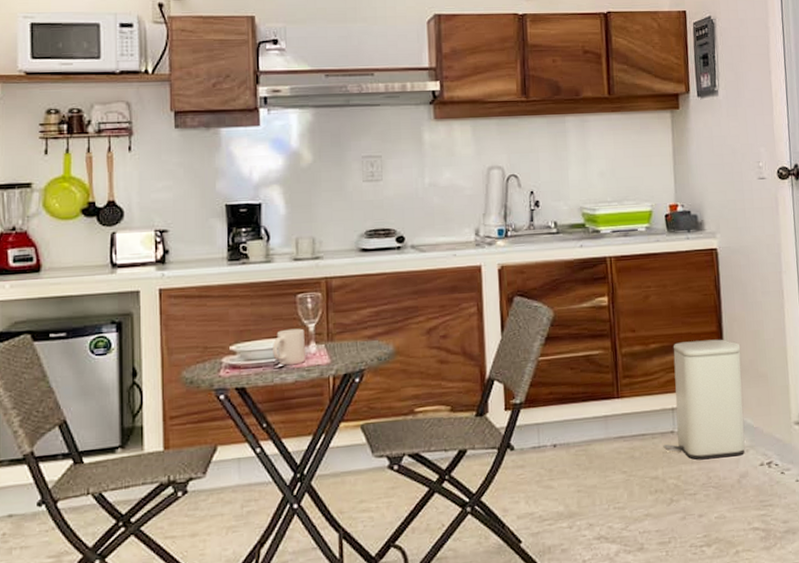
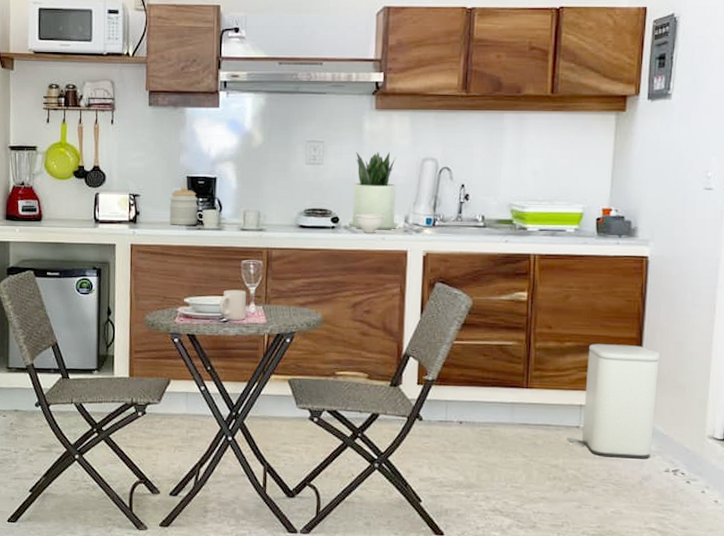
jar: none [206,215,241,262] -> present [169,185,198,226]
planter: none [414,163,470,247] -> present [347,151,400,230]
bowl: none [421,229,454,251] -> present [355,213,385,233]

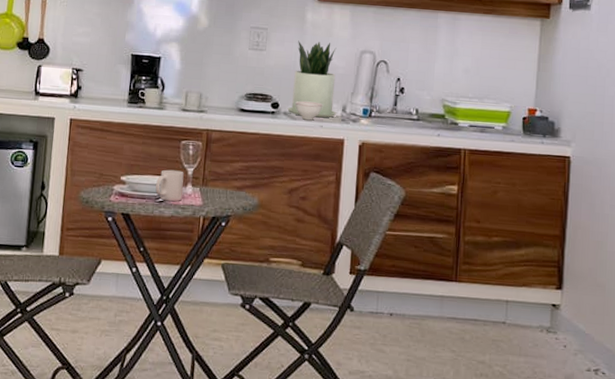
jar: present [169,185,198,226] -> none [111,63,142,103]
pedal bin: present [567,344,661,459] -> none [493,240,582,358]

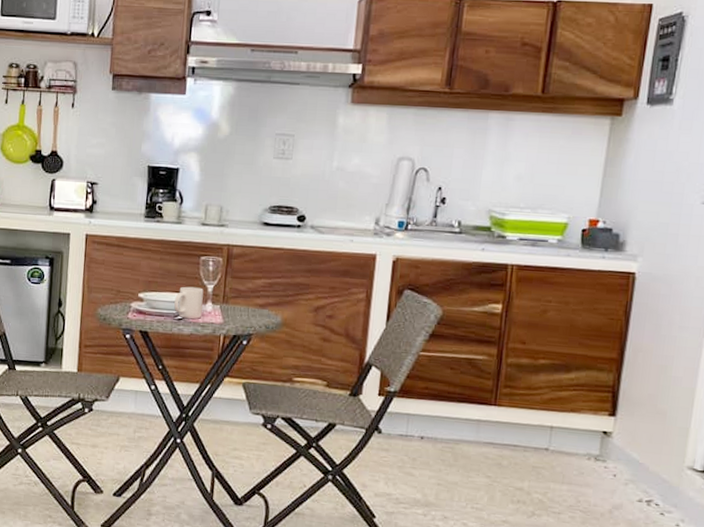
planter: present [287,40,337,118] -> none [314,147,371,232]
bowl: present [294,100,323,121] -> none [322,213,354,234]

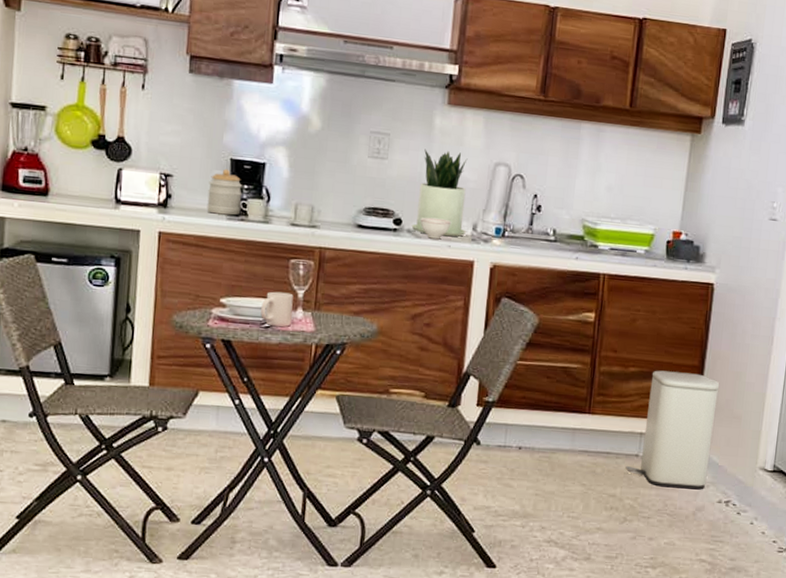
jar: none [127,175,159,218] -> present [207,168,243,216]
planter: none [314,147,371,232] -> present [411,148,468,237]
bowl: none [322,213,354,234] -> present [419,217,452,240]
pedal bin: none [534,362,642,487] -> present [625,370,720,490]

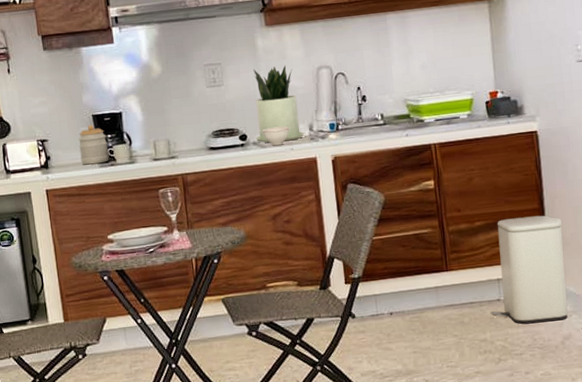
cup: present [261,291,294,328] -> none [143,218,172,251]

